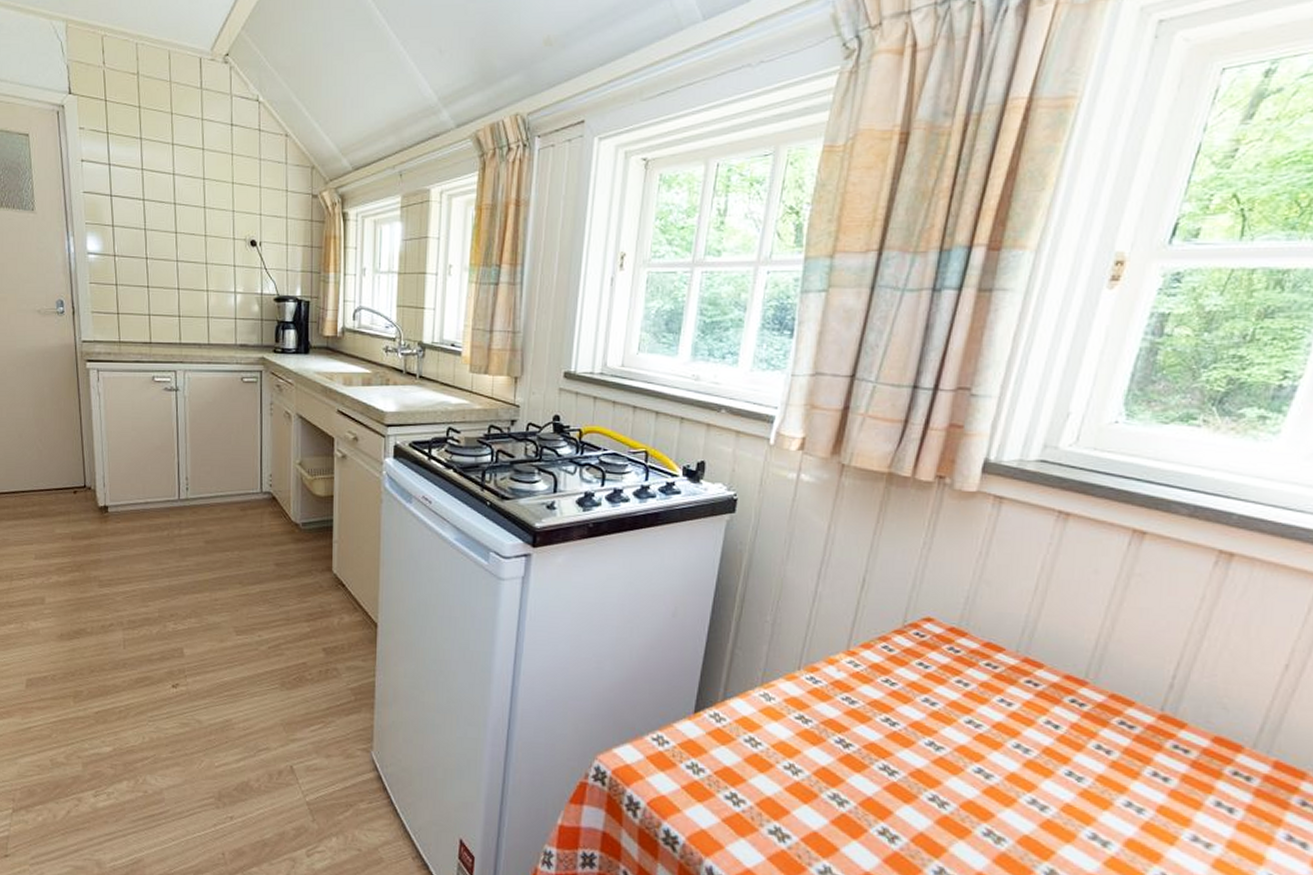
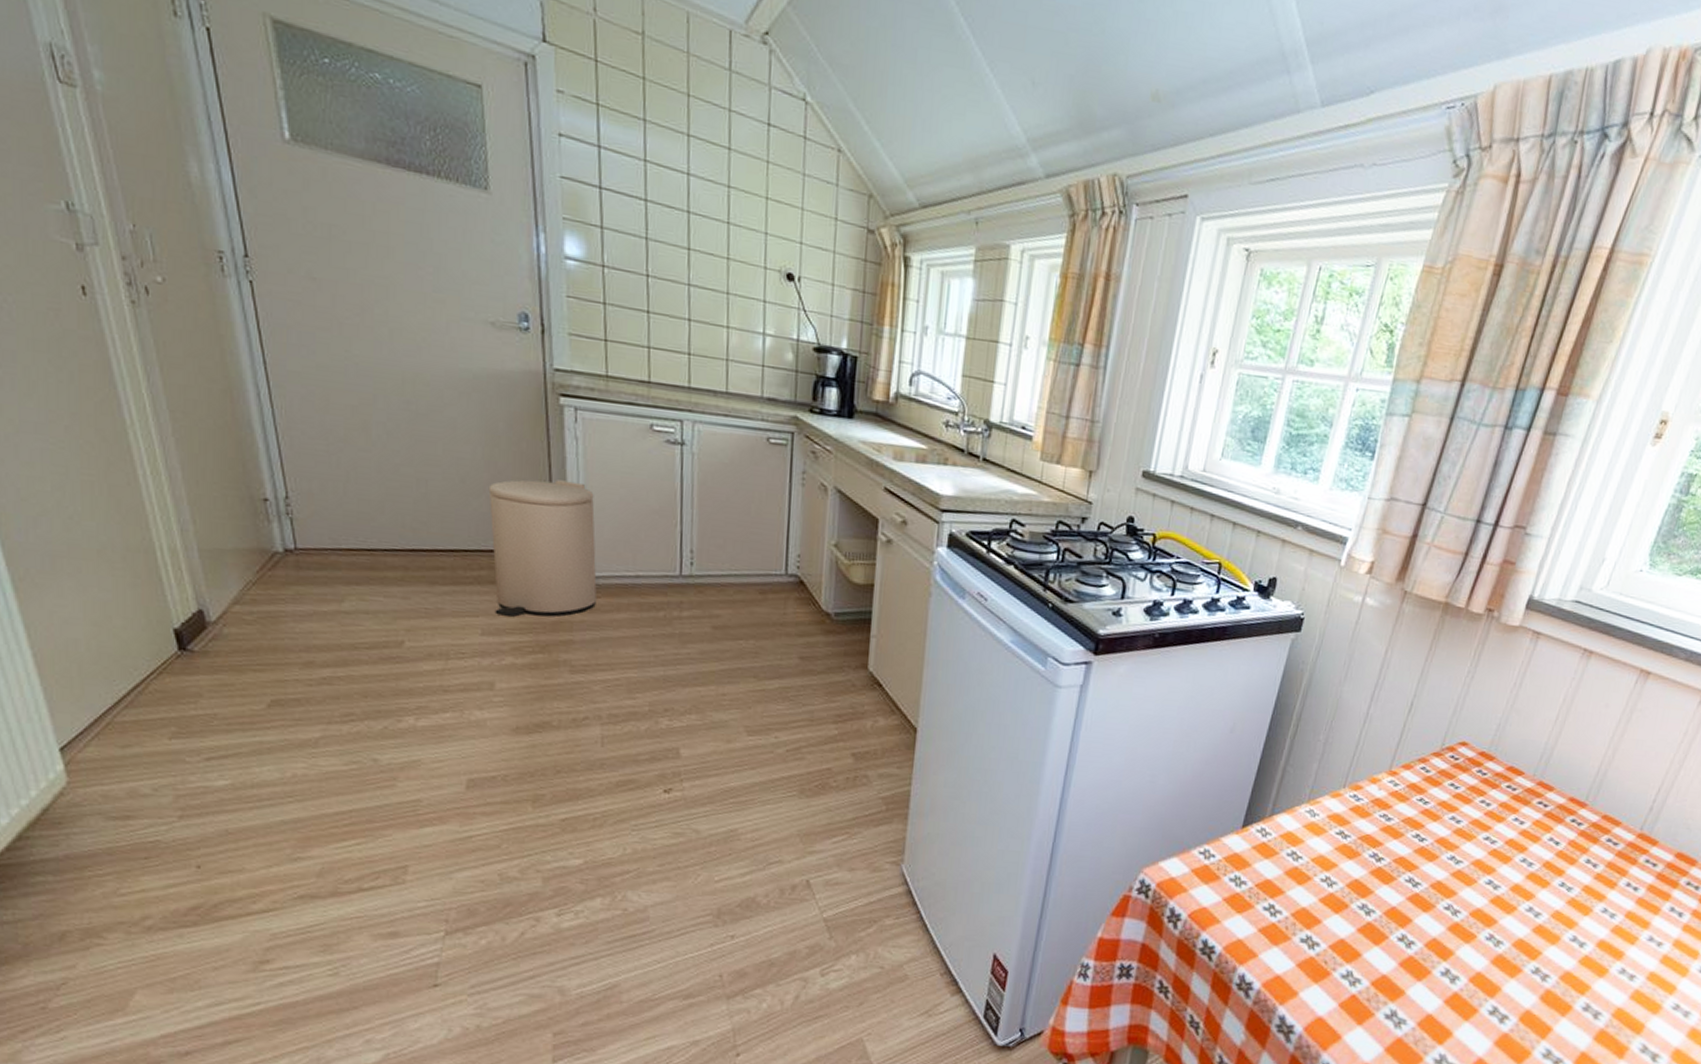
pedal bin: none [38,429,117,543] -> present [488,479,597,617]

